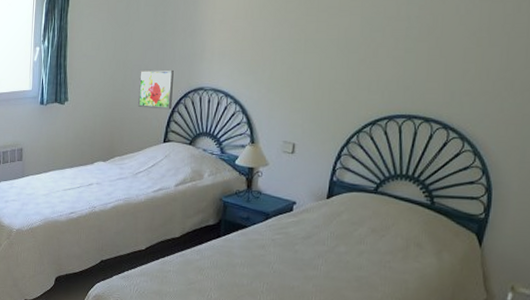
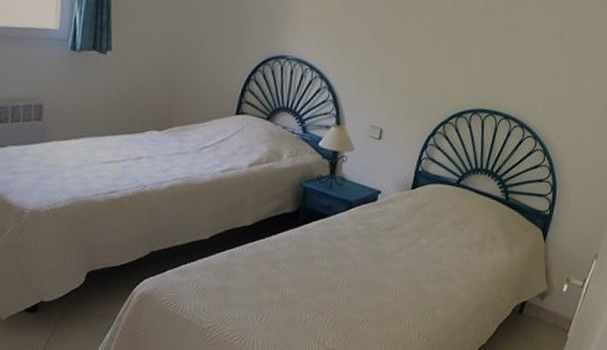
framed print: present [138,69,174,110] -> none [206,24,251,77]

